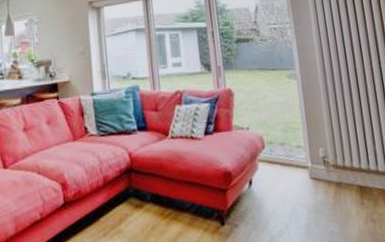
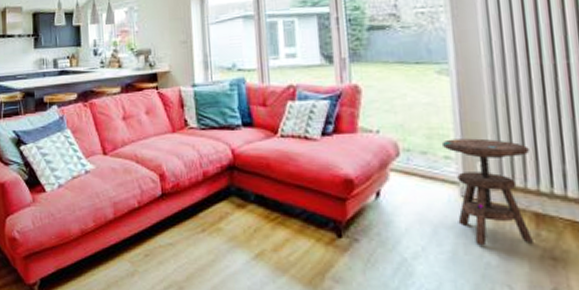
side table: none [294,129,360,218] -> present [441,138,533,246]

